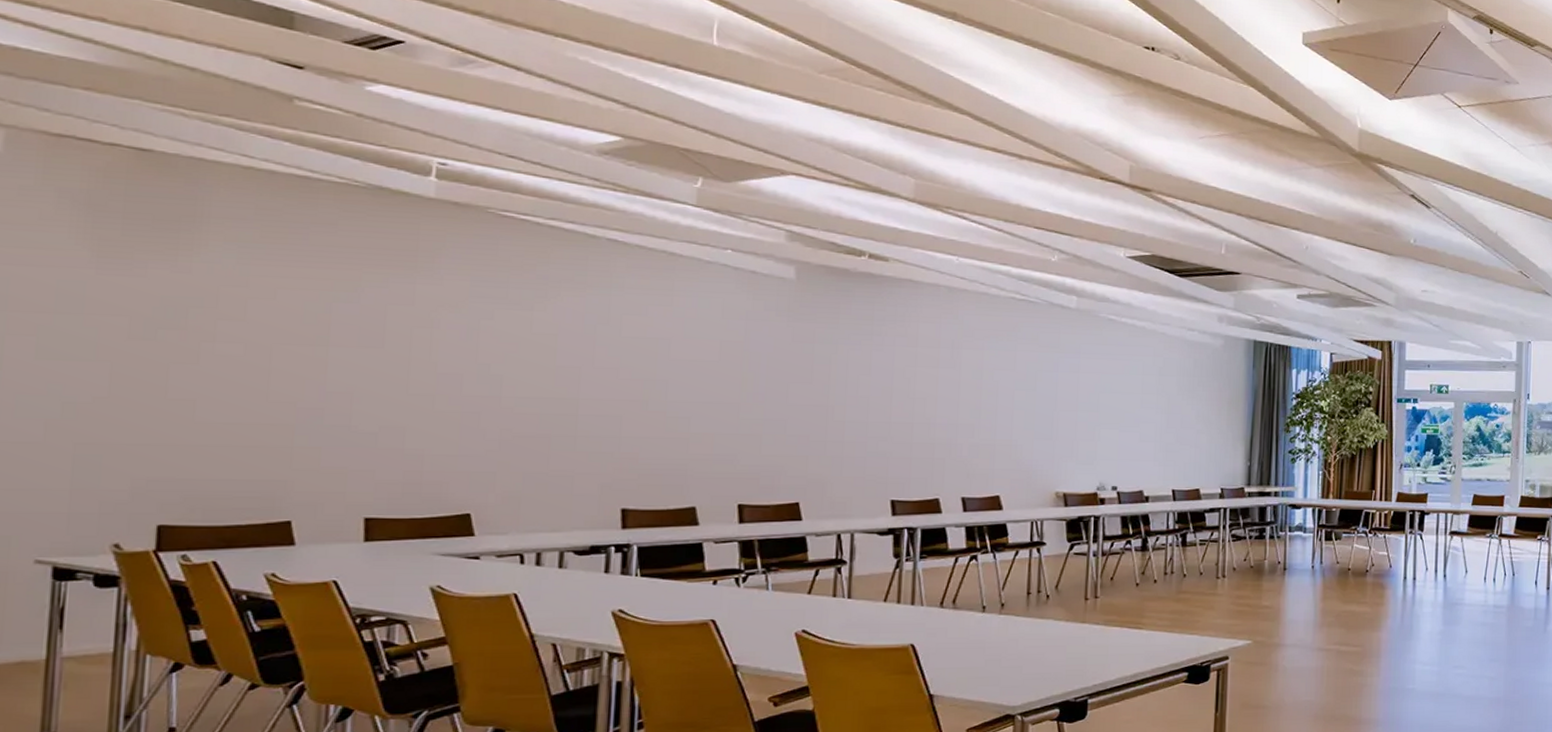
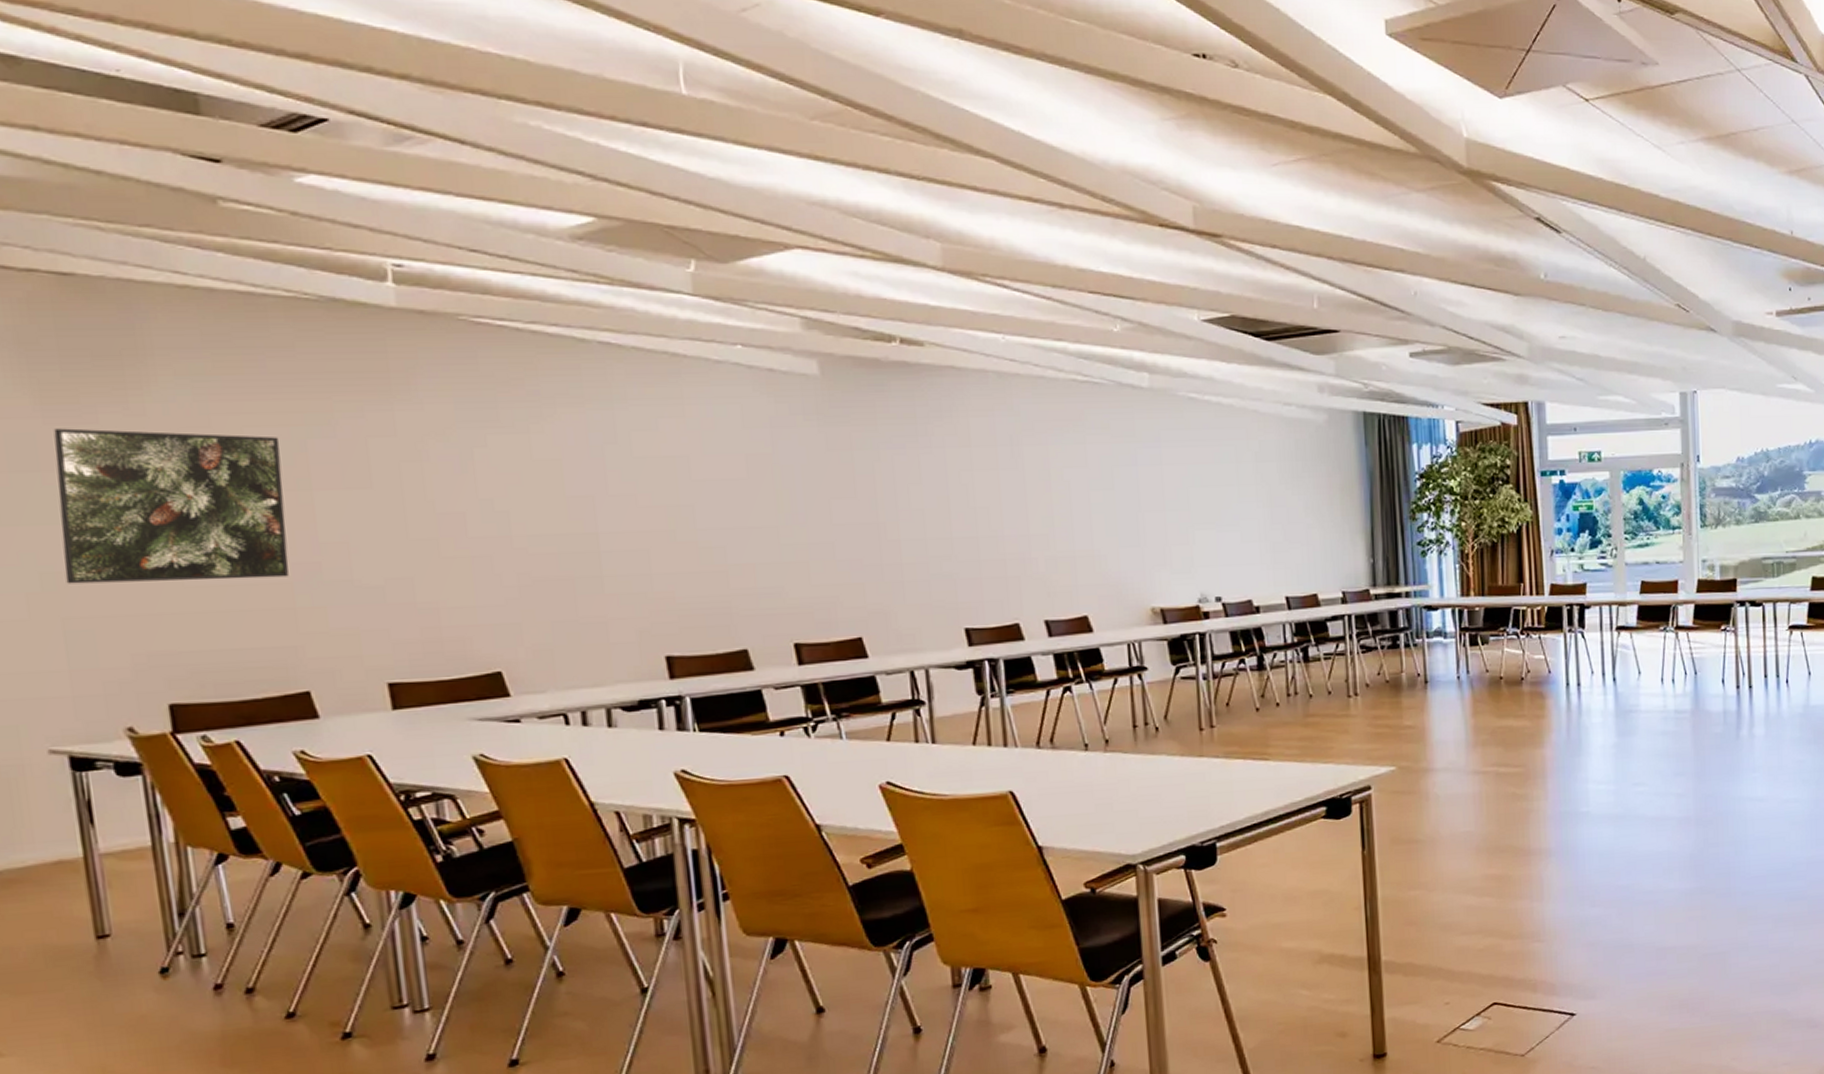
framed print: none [85,279,308,420] -> present [53,428,289,584]

